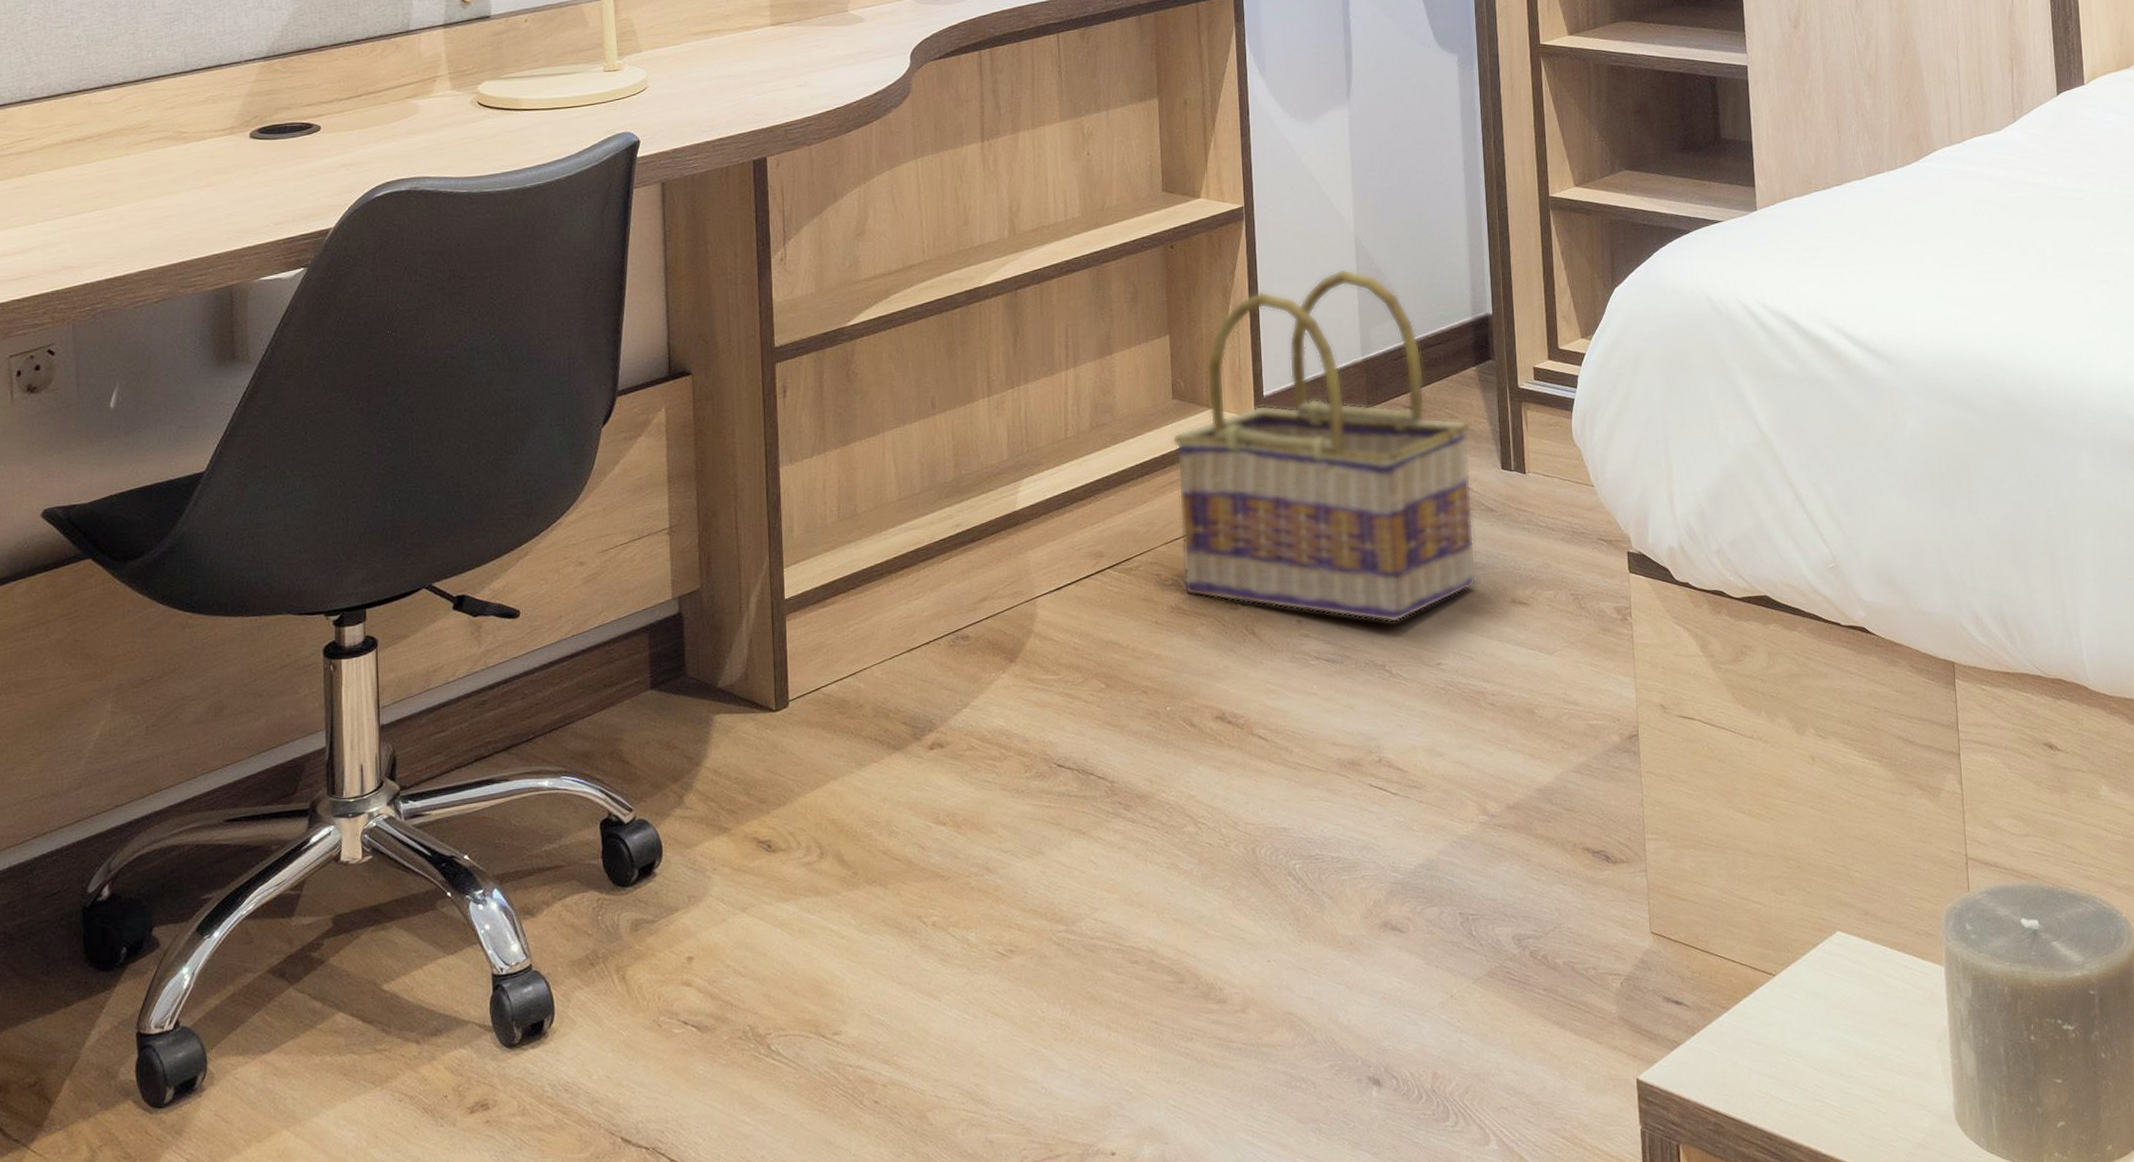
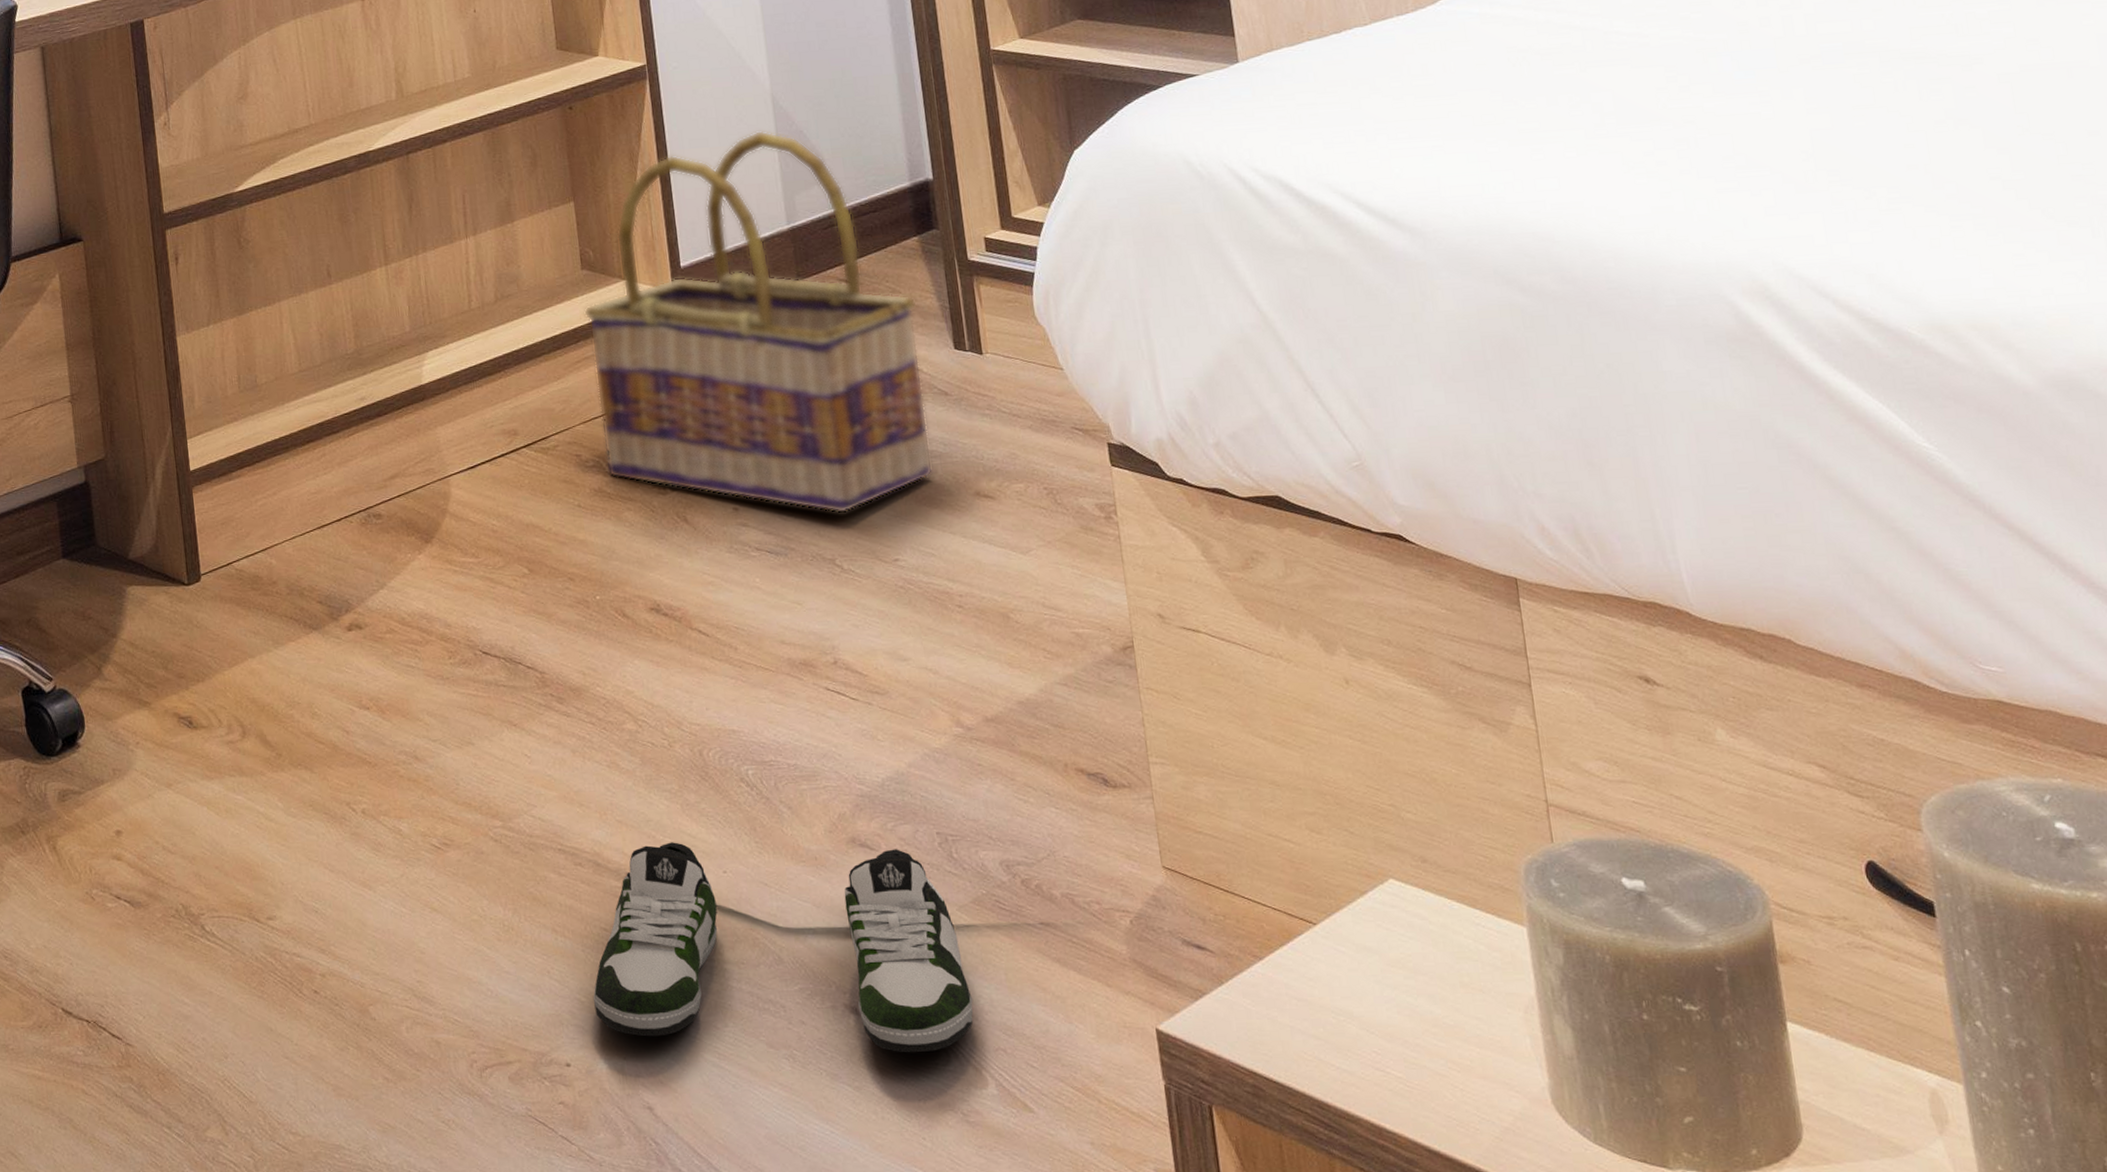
shoe: none [1140,930,1482,1121] -> present [593,842,973,1053]

